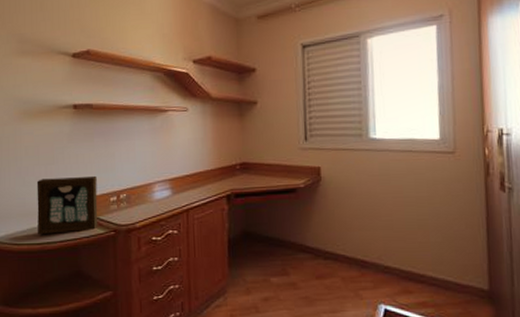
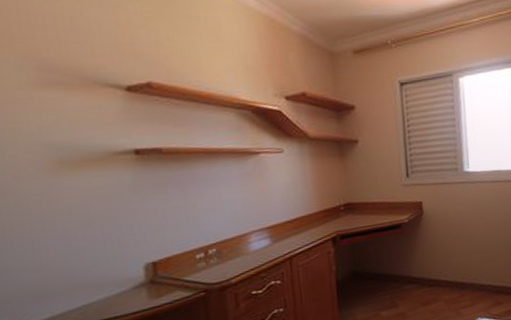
picture frame: present [36,175,98,235] -> none [90,232,183,310]

